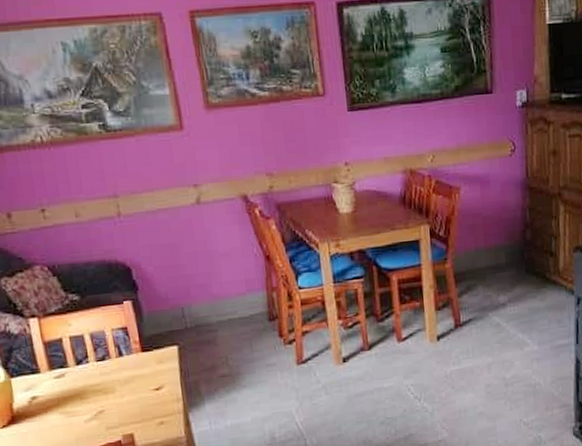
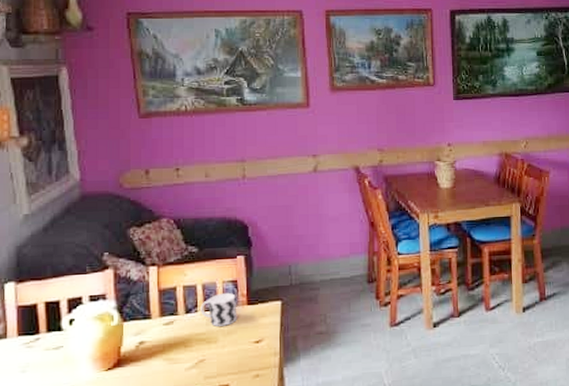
cup: none [91,340,133,377] -> present [200,292,237,327]

